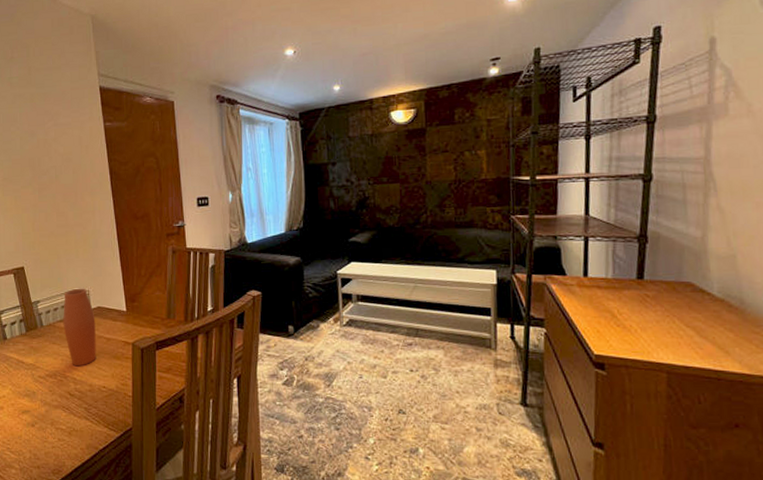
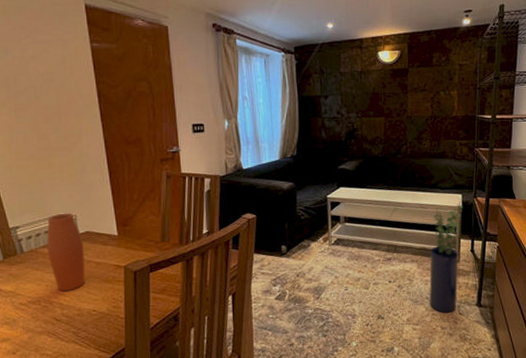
vase: none [459,276,498,411] -> present [429,199,462,313]

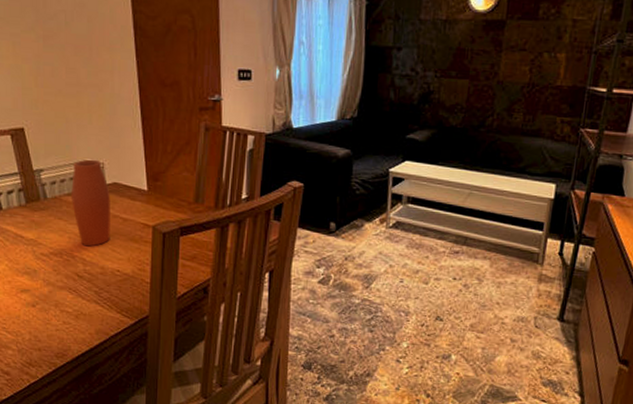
vase: present [429,199,462,313] -> none [500,190,555,324]

